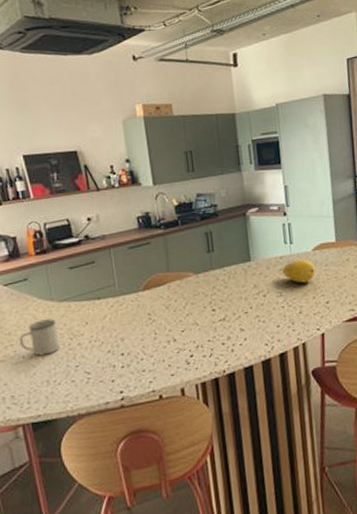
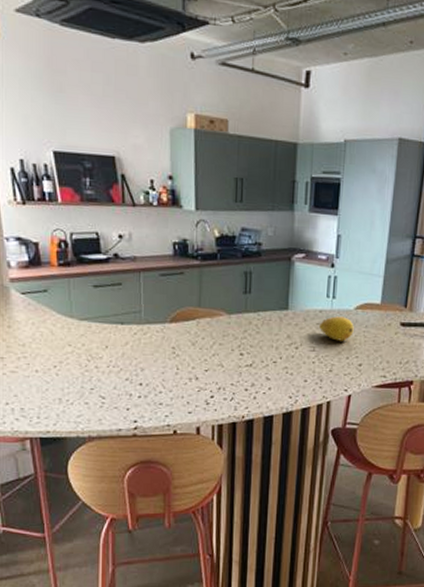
mug: present [19,318,59,356] -> none [33,336,76,373]

